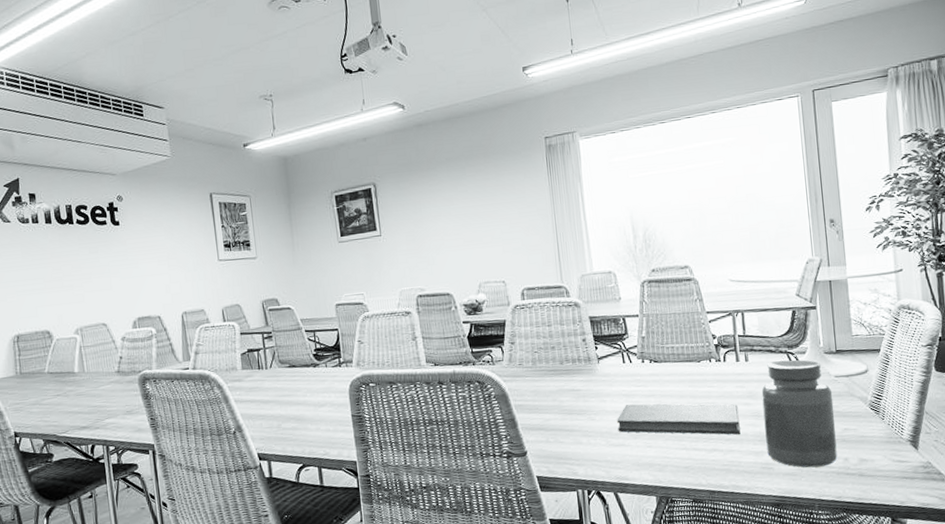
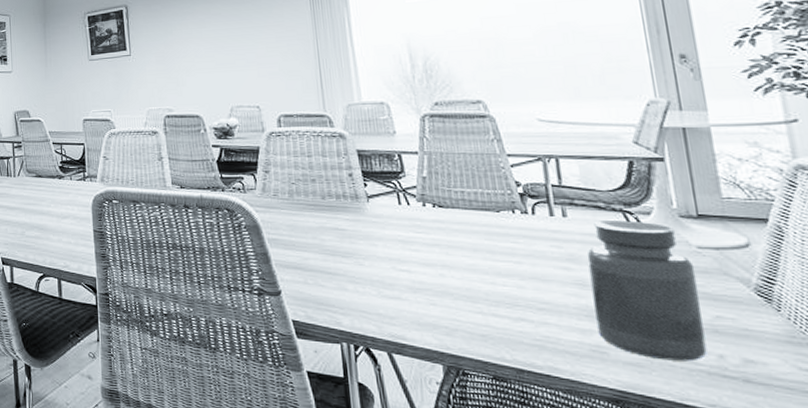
notebook: present [617,403,741,435] -> none [391,252,558,304]

